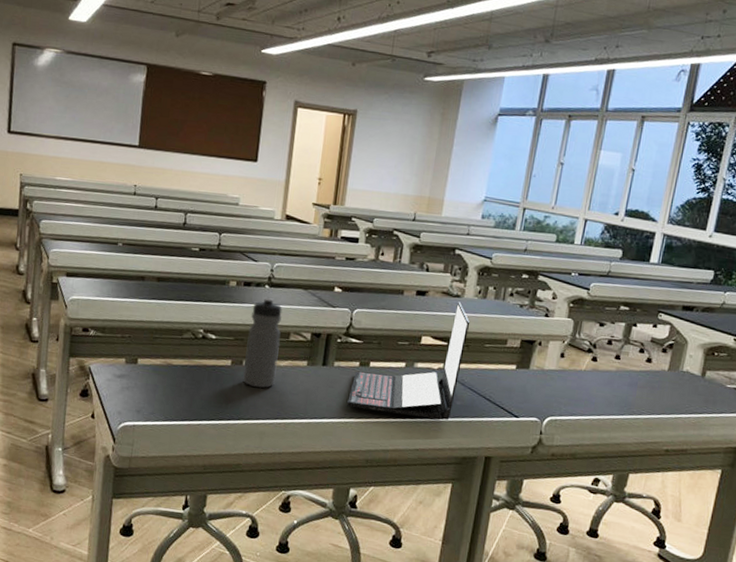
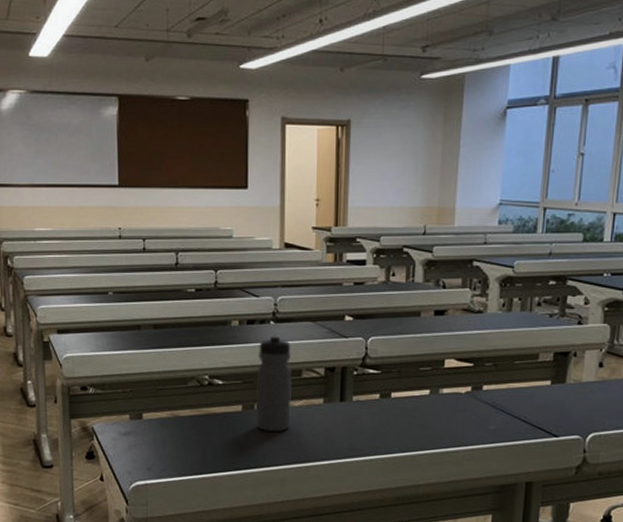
laptop: present [347,302,470,420] -> none [371,318,496,448]

